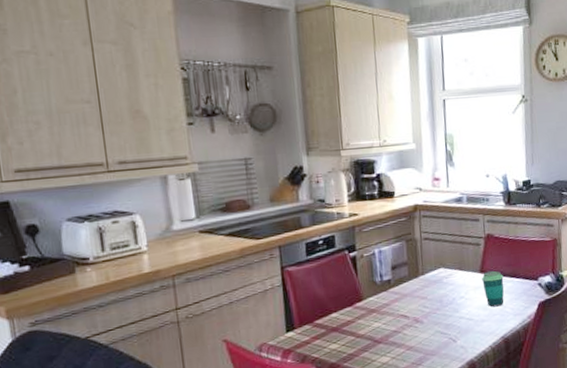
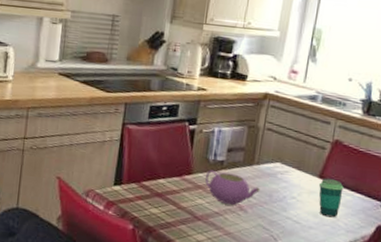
teapot: none [376,289,430,321] -> present [204,169,260,206]

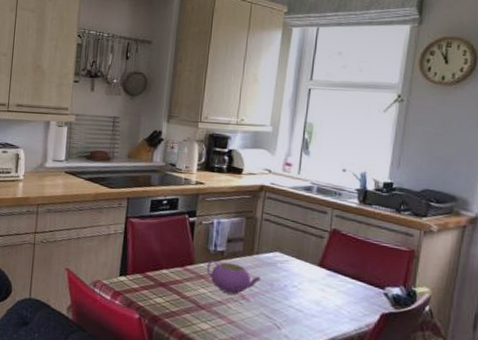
cup: present [318,178,344,218] -> none [319,266,345,306]

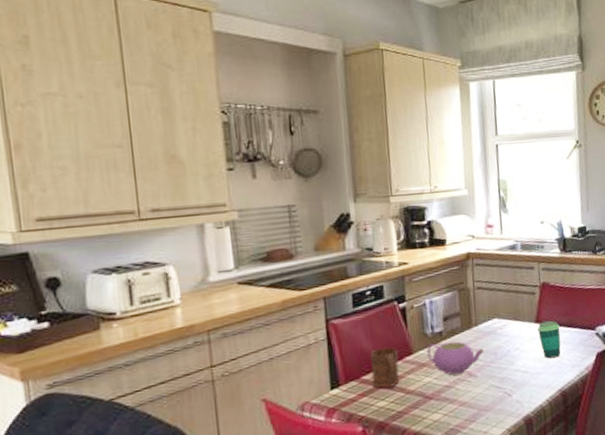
cup: none [154,252,181,289] -> present [369,347,400,388]
cup: none [319,266,345,306] -> present [537,320,561,359]

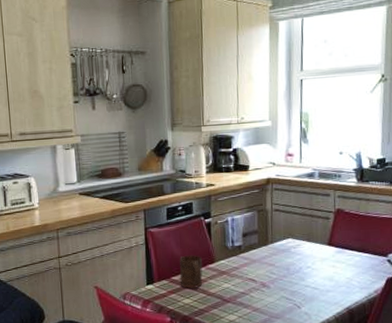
teapot: present [426,341,484,375] -> none [226,255,278,284]
cup: present [537,320,561,359] -> none [328,244,352,279]

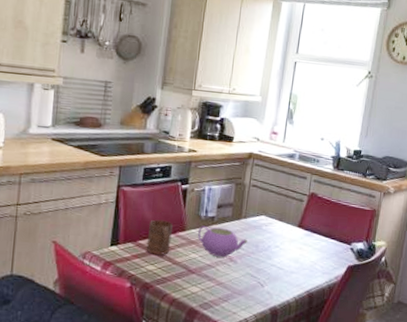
teapot: none [226,255,278,284] -> present [197,225,248,258]

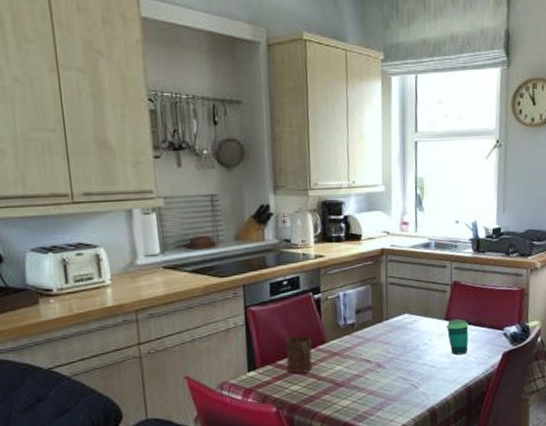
teapot: present [197,225,248,258] -> none [338,333,394,366]
cup: none [298,227,319,262] -> present [446,318,469,355]

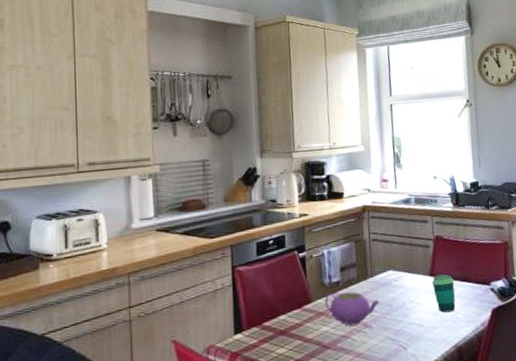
cup: present [284,335,313,374] -> none [271,295,299,336]
teapot: none [338,333,394,366] -> present [324,291,379,326]

